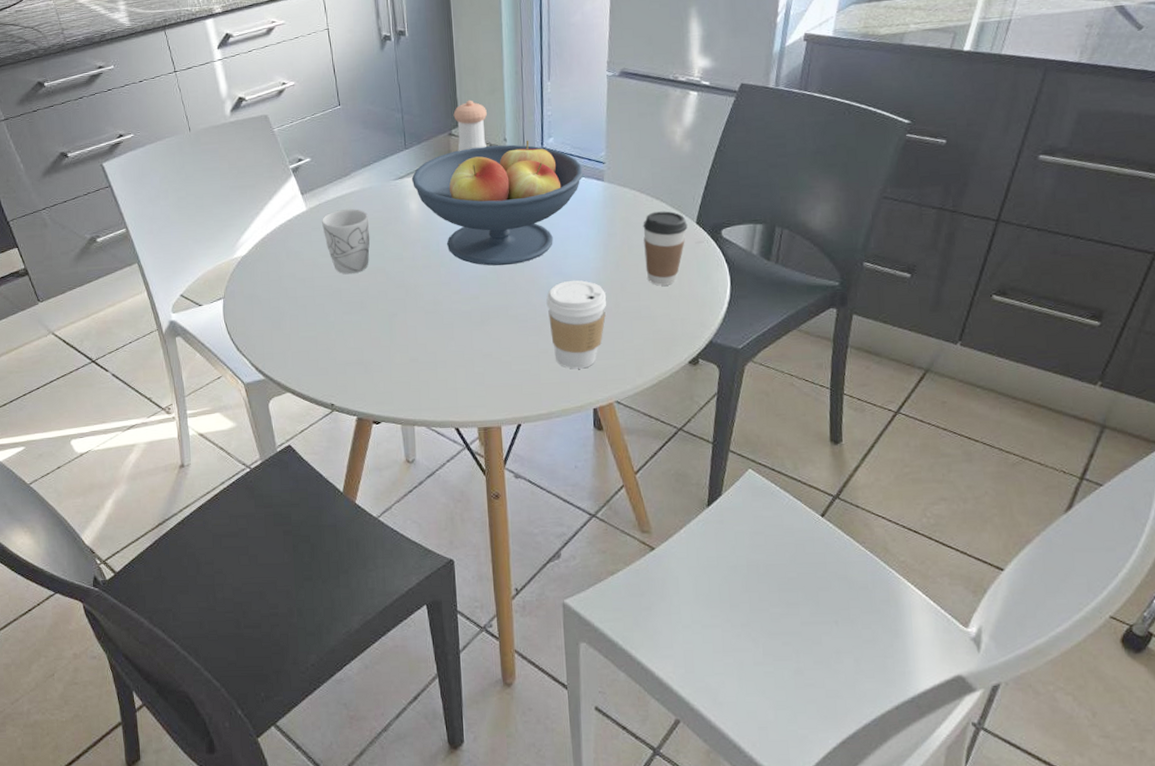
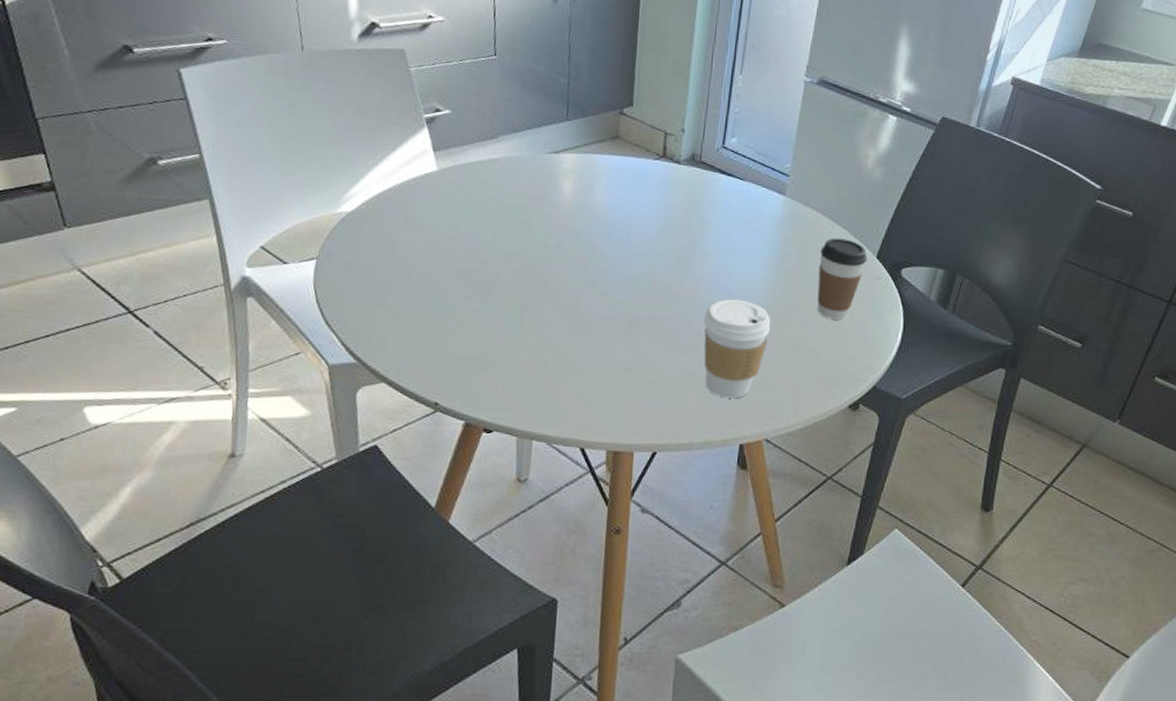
mug: present [322,209,370,275] -> none [454,177,512,254]
fruit bowl: present [411,140,583,266] -> none [569,132,765,272]
pepper shaker: present [453,100,487,151] -> none [627,78,667,135]

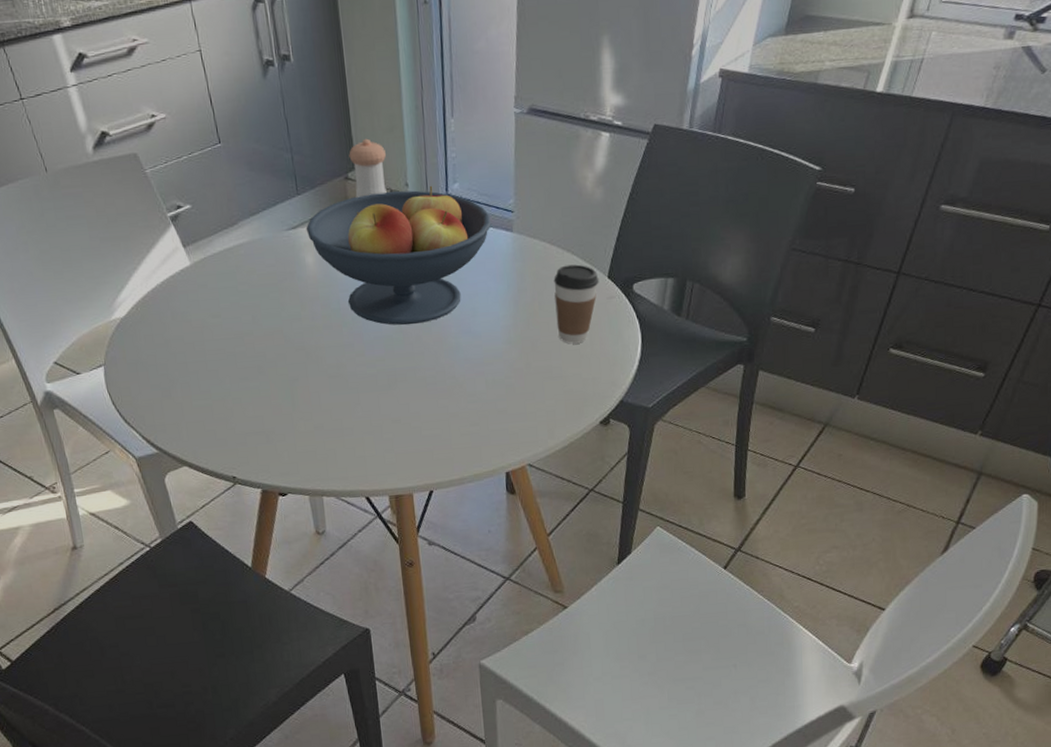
fruit bowl: none [569,132,765,272] -> present [306,185,491,325]
pepper shaker: none [627,78,667,135] -> present [349,138,387,198]
coffee cup: present [704,299,771,399] -> none [455,339,518,433]

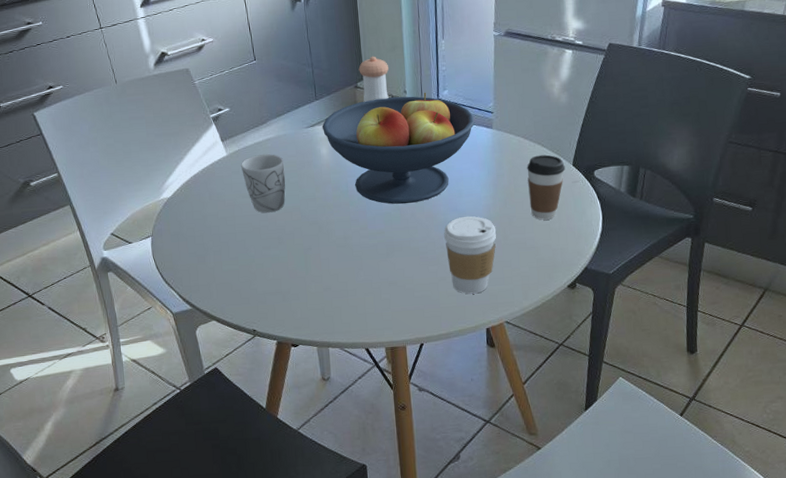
mug: none [209,263,265,337] -> present [241,154,286,213]
coffee cup: none [455,339,518,433] -> present [444,216,497,294]

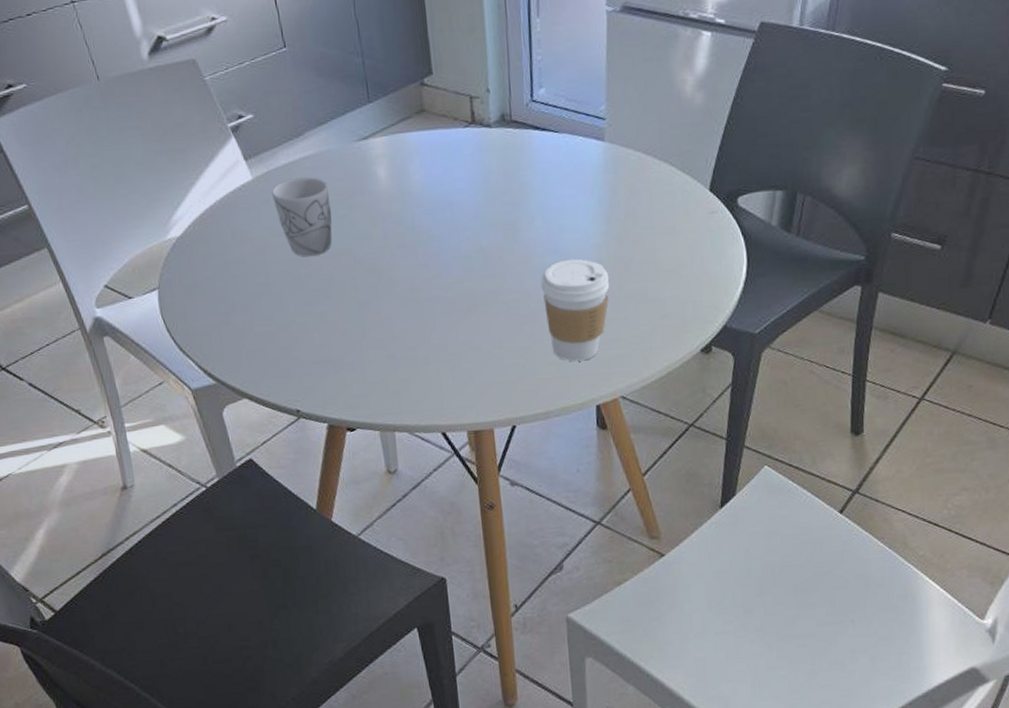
fruit bowl: present [322,92,475,204] -> none [377,91,581,244]
pepper shaker: present [358,56,389,102] -> none [425,40,466,105]
coffee cup: present [527,154,565,220] -> none [649,176,700,264]

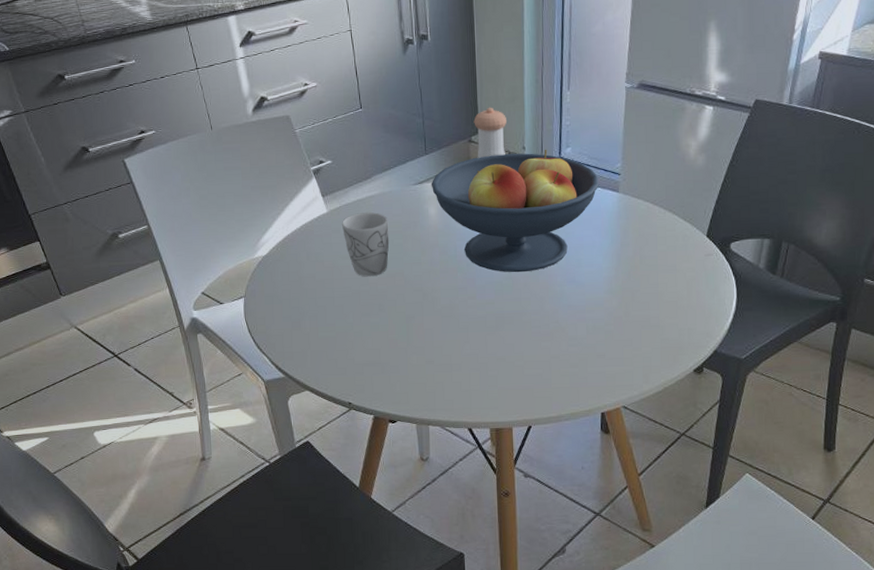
fruit bowl: none [377,91,581,244] -> present [431,149,599,273]
pepper shaker: none [425,40,466,105] -> present [473,107,507,158]
coffee cup: present [541,259,610,362] -> none [559,288,618,375]

